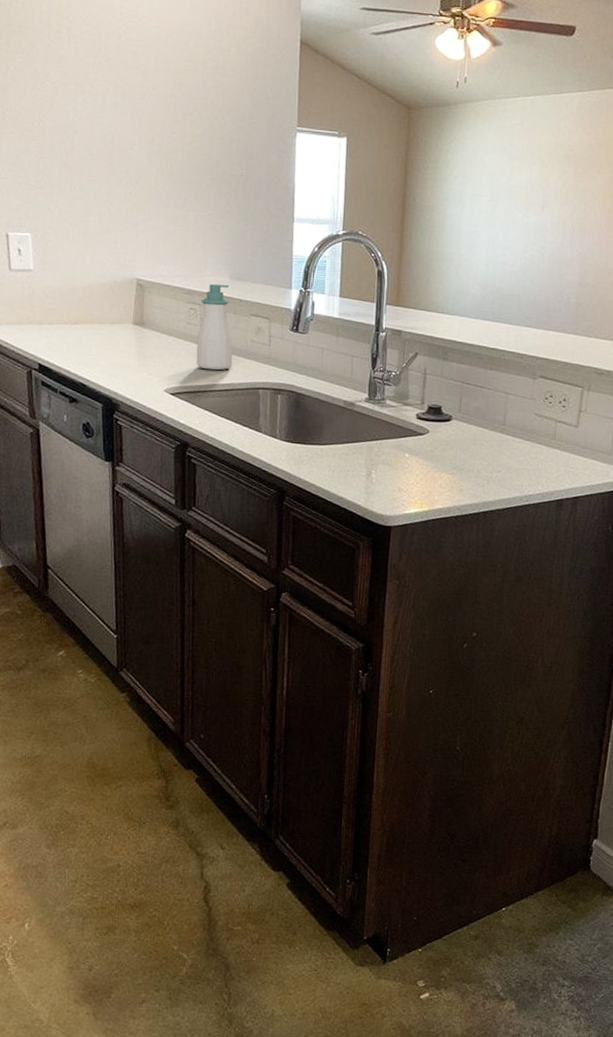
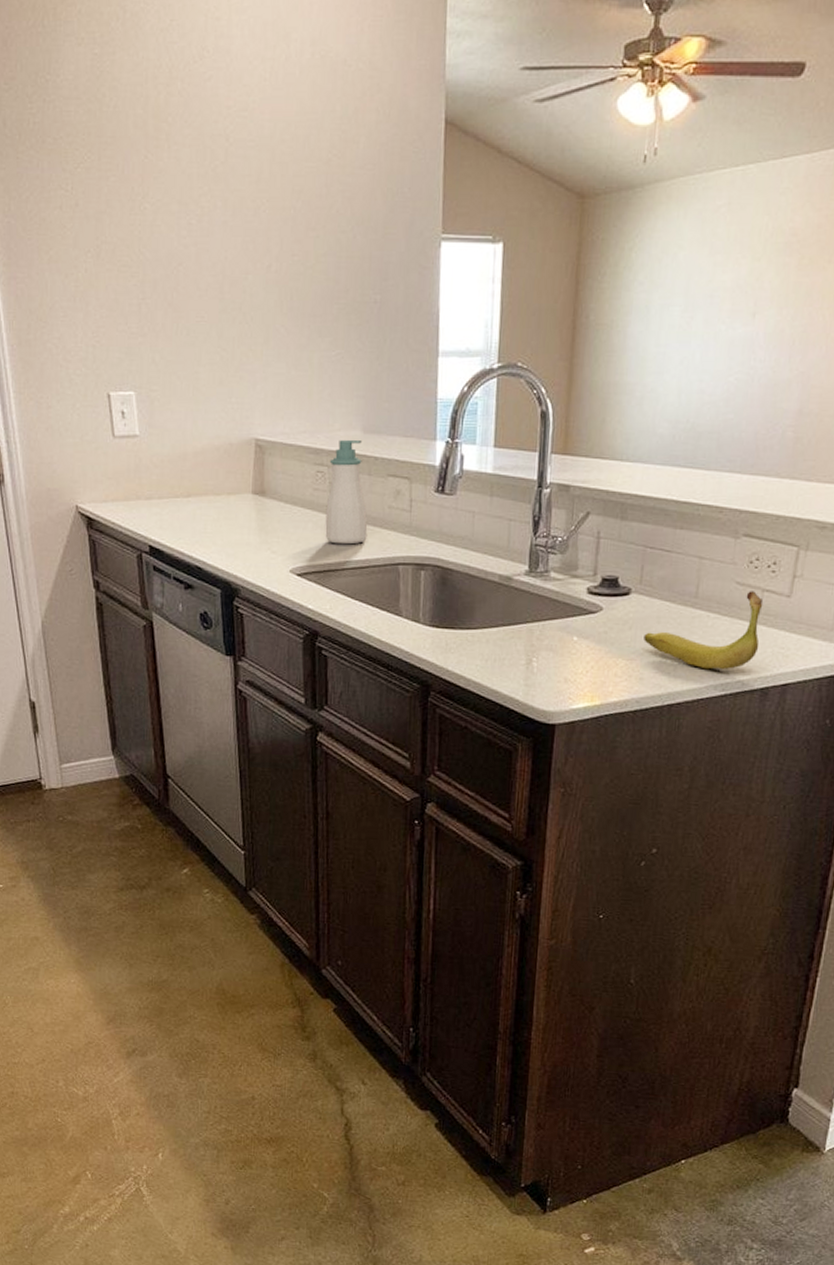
banana: none [463,421,557,484] -> present [644,591,763,670]

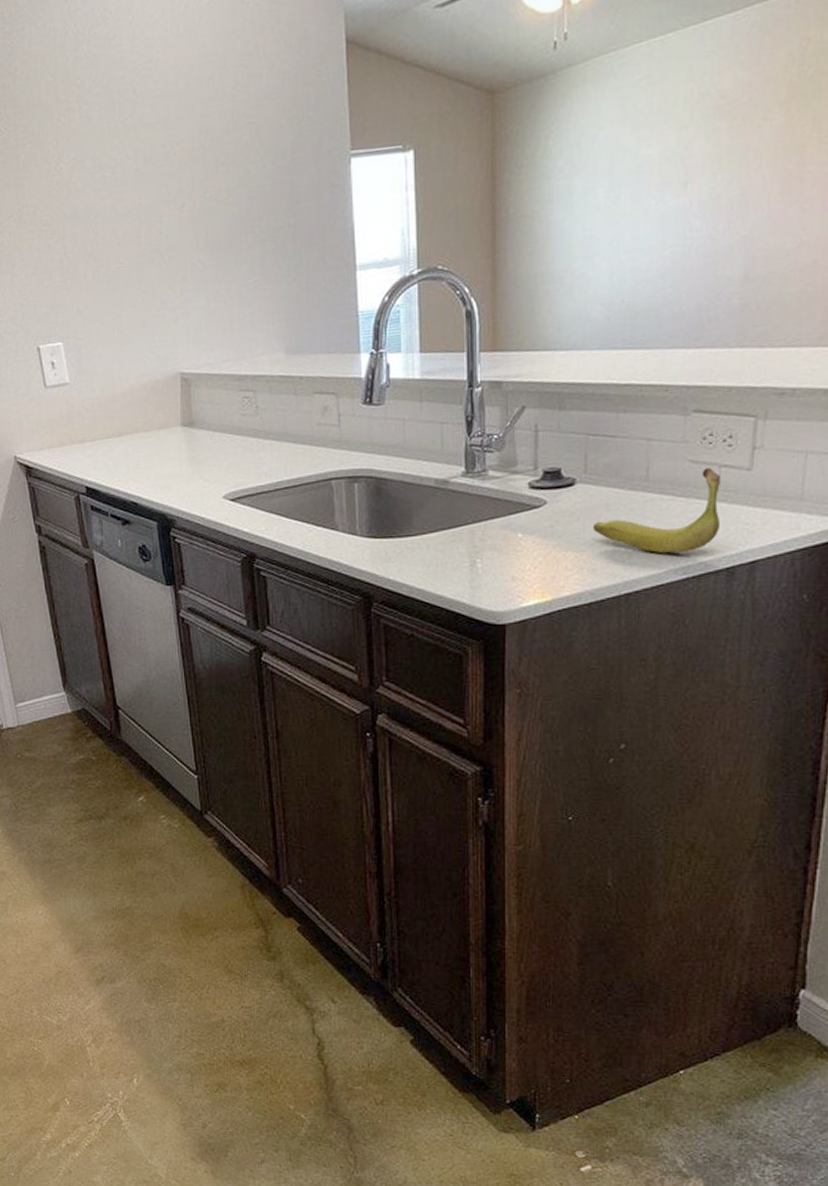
soap bottle: present [325,439,368,545] -> none [254,361,298,466]

